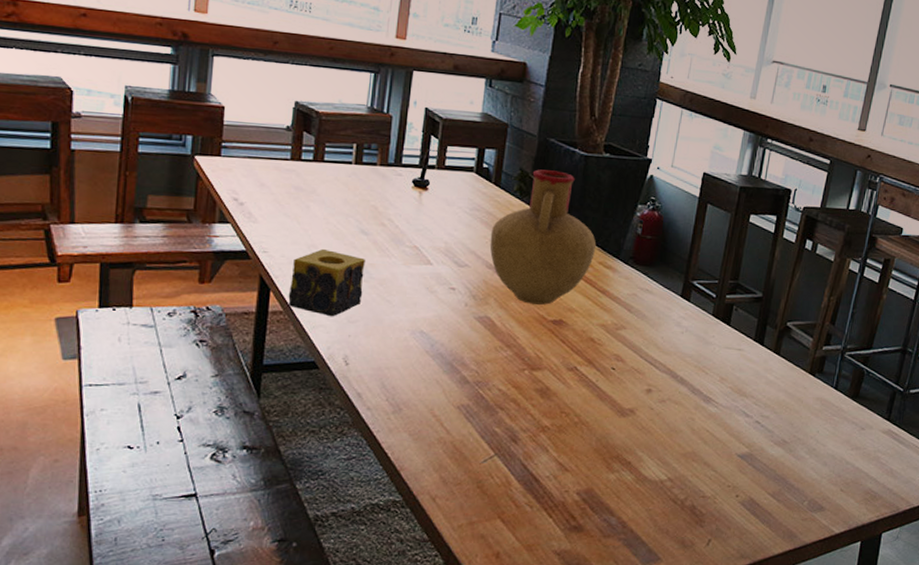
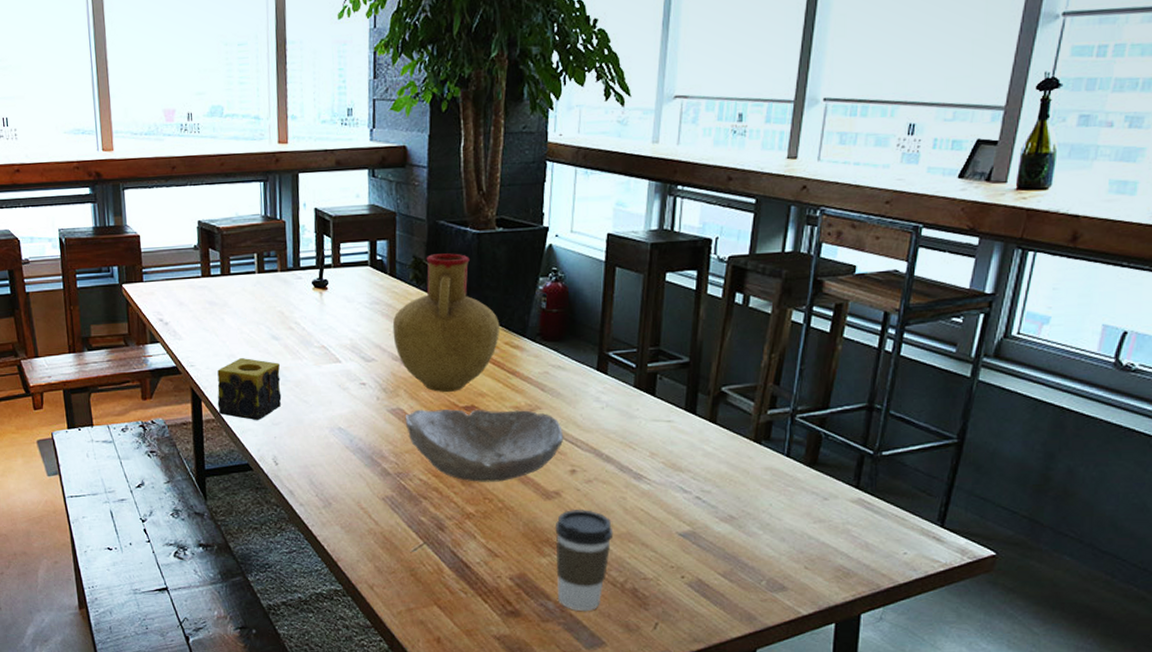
bowl: none [491,319,644,397] -> present [405,409,563,482]
coffee cup: none [621,427,680,528] -> present [555,508,614,612]

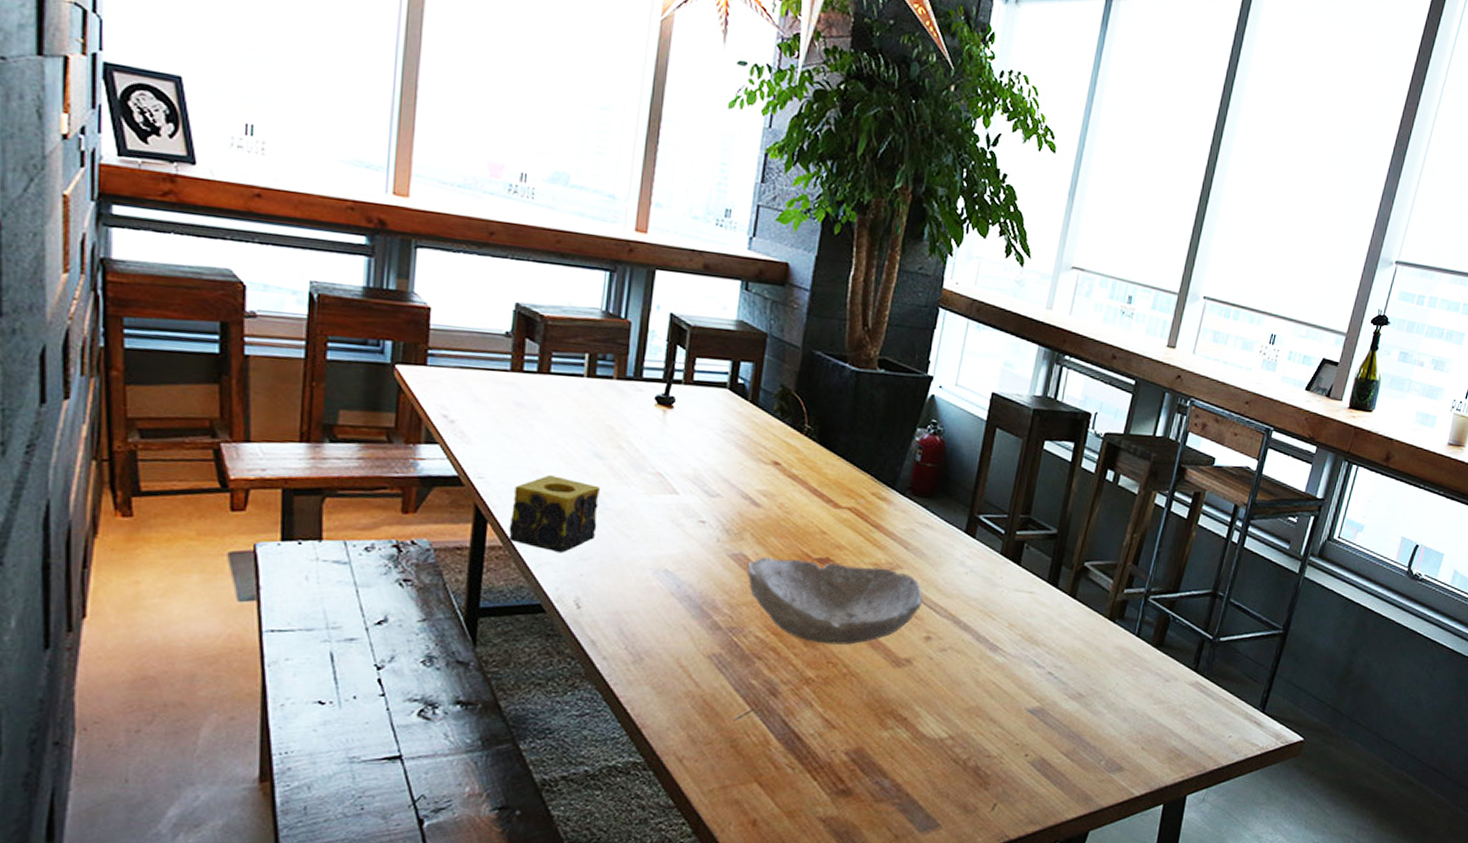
vase: present [392,253,500,392] -> none [745,386,869,541]
coffee cup: present [555,508,614,612] -> none [895,679,963,791]

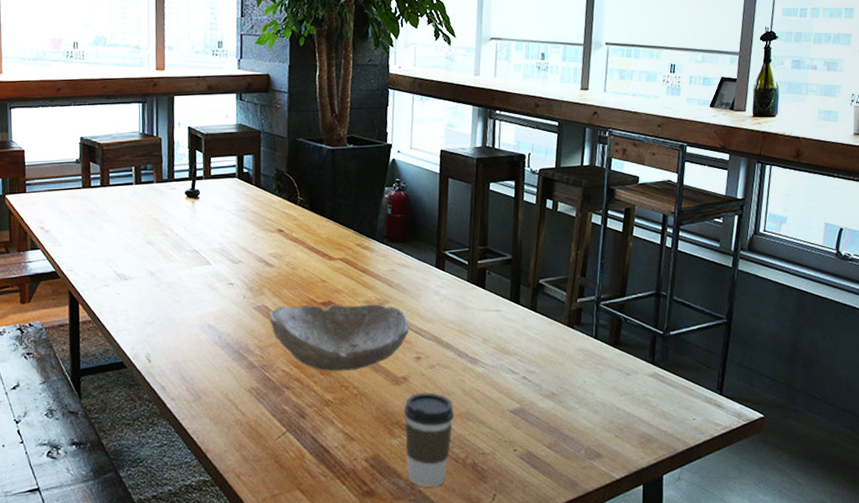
candle: present [508,474,600,553] -> none [94,261,155,321]
coffee cup: none [895,679,963,791] -> present [404,392,455,488]

